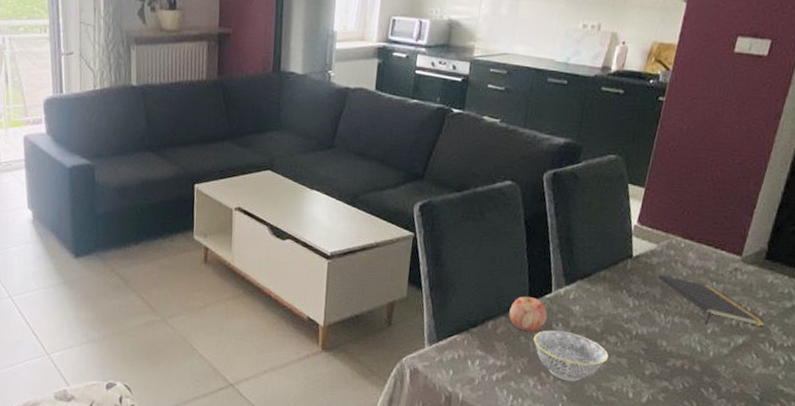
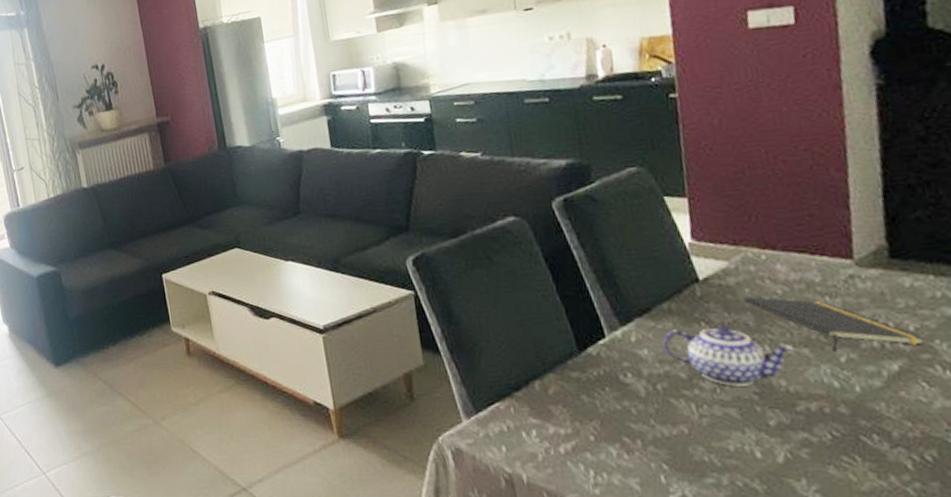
apple: present [509,296,547,332] -> none [556,345,609,389]
bowl: present [533,330,608,382] -> none [599,382,709,445]
teapot: none [592,293,680,343] -> present [663,325,795,387]

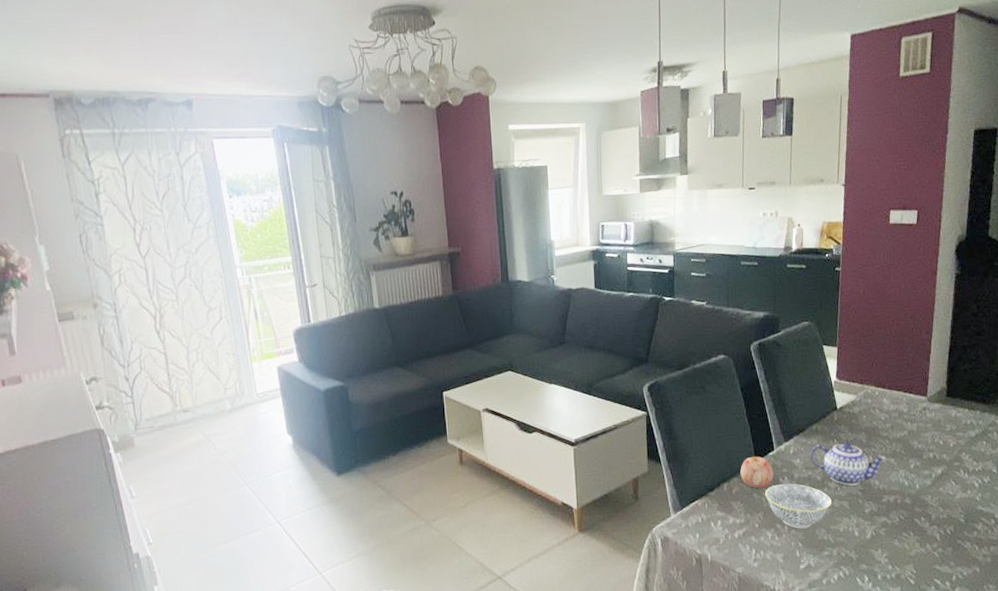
apple: none [556,345,609,389] -> present [740,456,773,489]
bowl: none [599,382,709,445] -> present [765,483,831,529]
notepad: present [743,296,926,351] -> none [862,421,958,461]

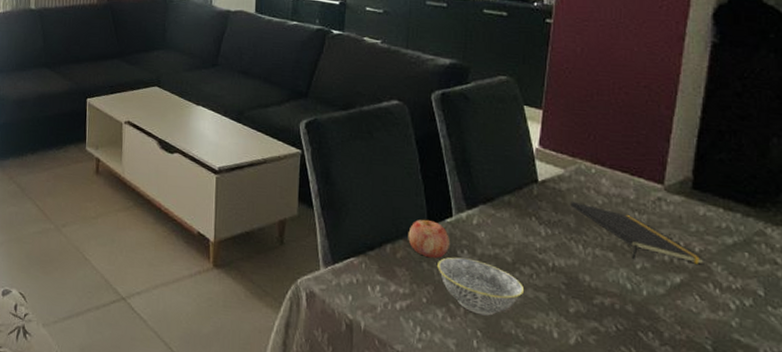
teapot: present [810,442,886,486] -> none [499,219,602,276]
notepad: none [862,421,958,461] -> present [570,201,706,265]

